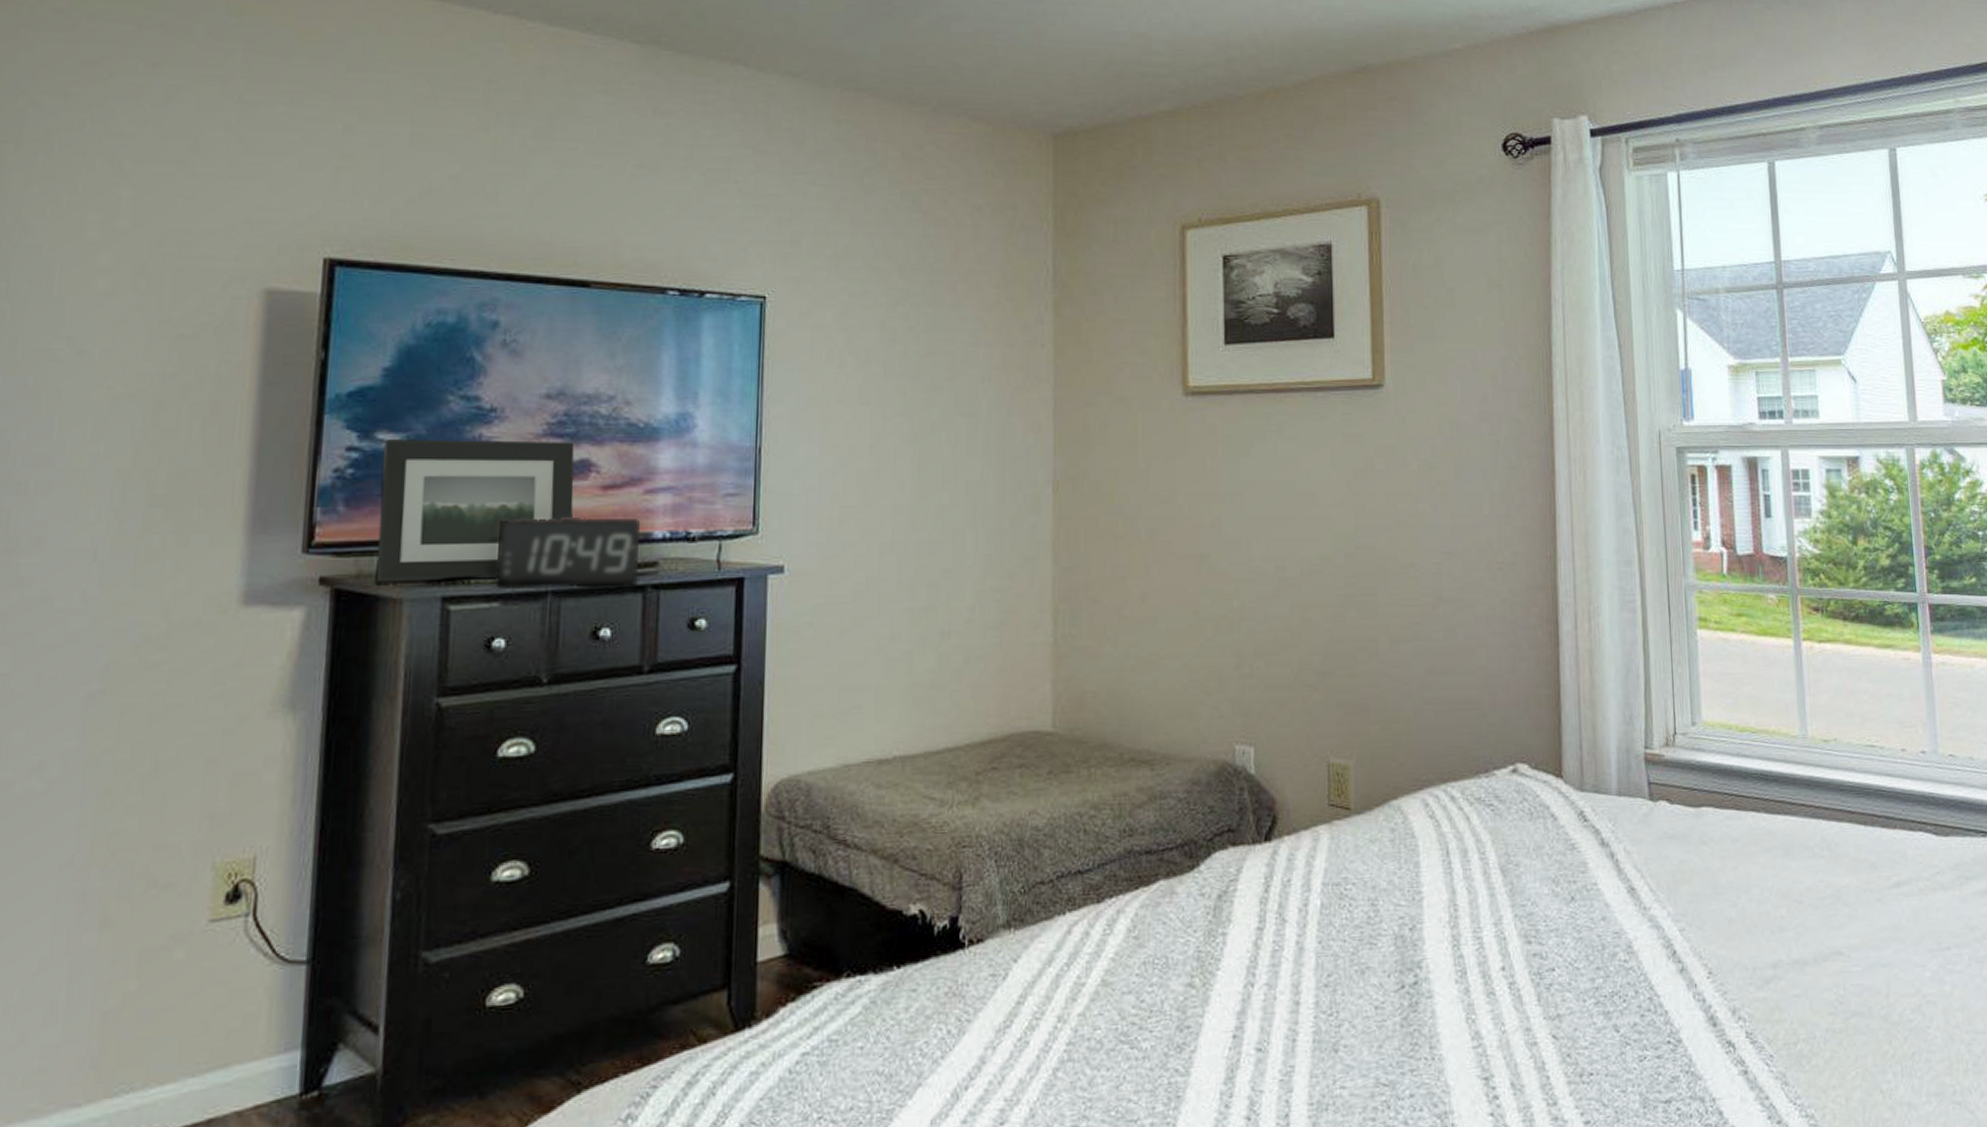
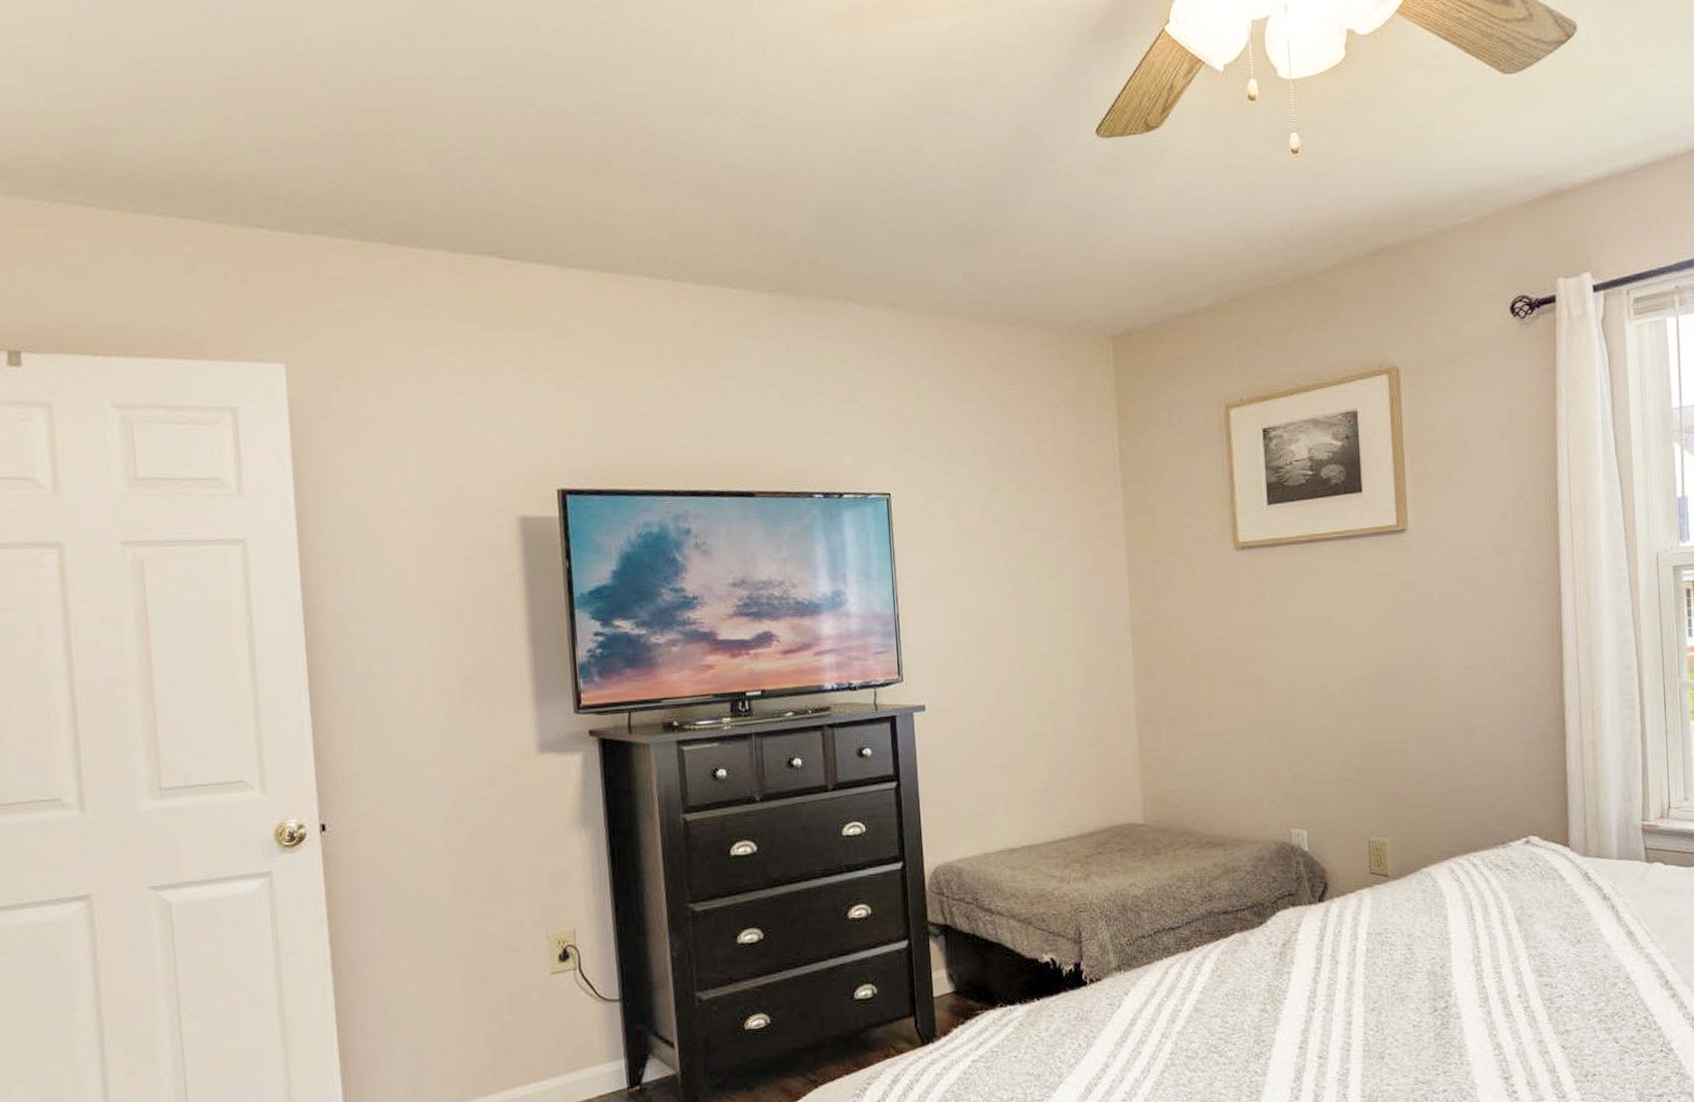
picture frame: present [375,439,575,584] -> none [620,619,763,733]
alarm clock: present [494,516,641,590] -> none [711,674,817,733]

